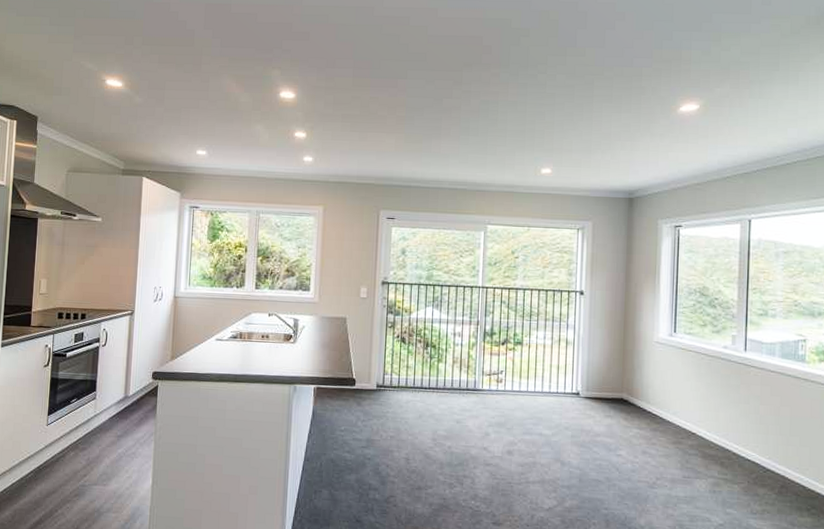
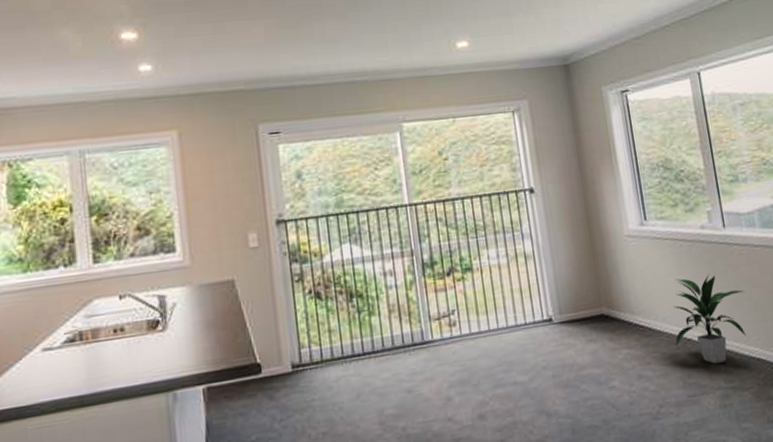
indoor plant: none [680,384,754,458] -> present [673,274,746,364]

